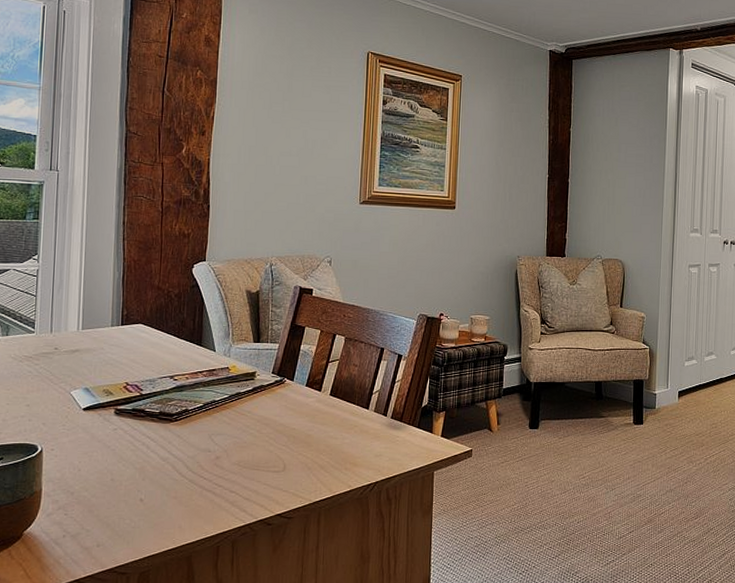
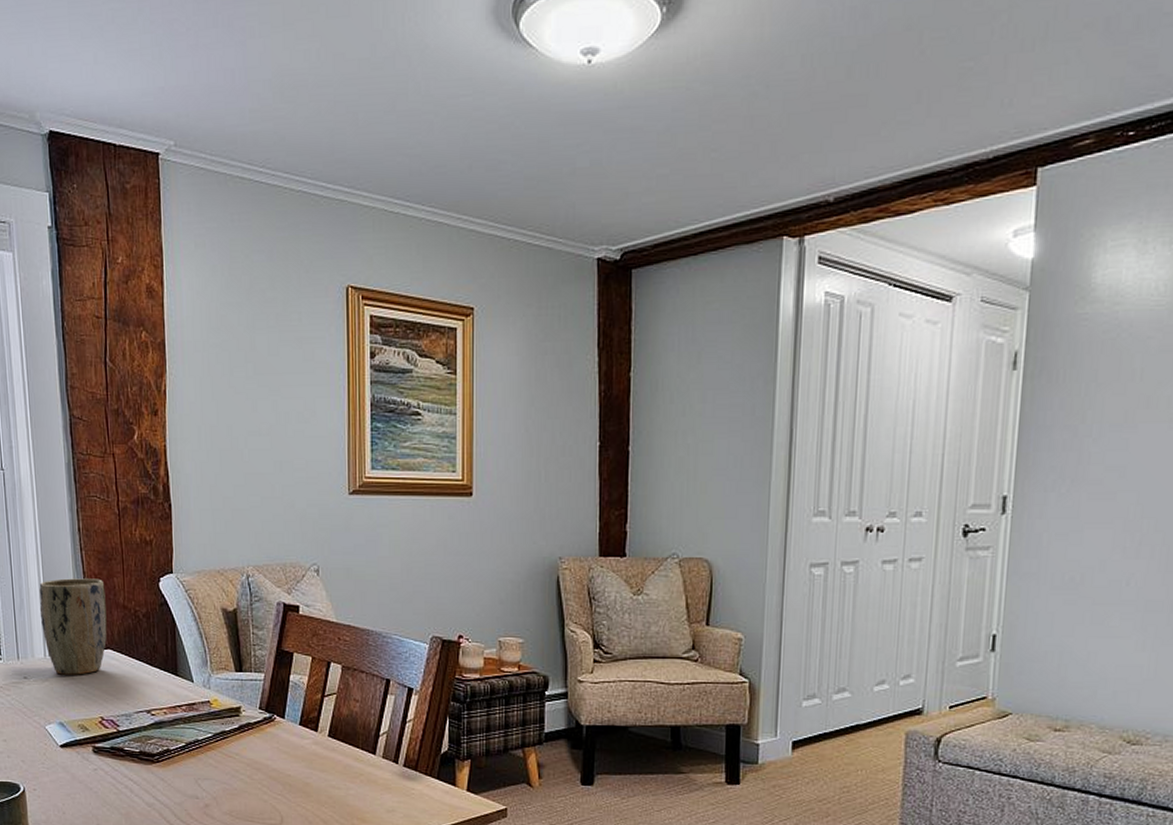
plant pot: none [78,263,143,346] -> present [39,578,107,675]

